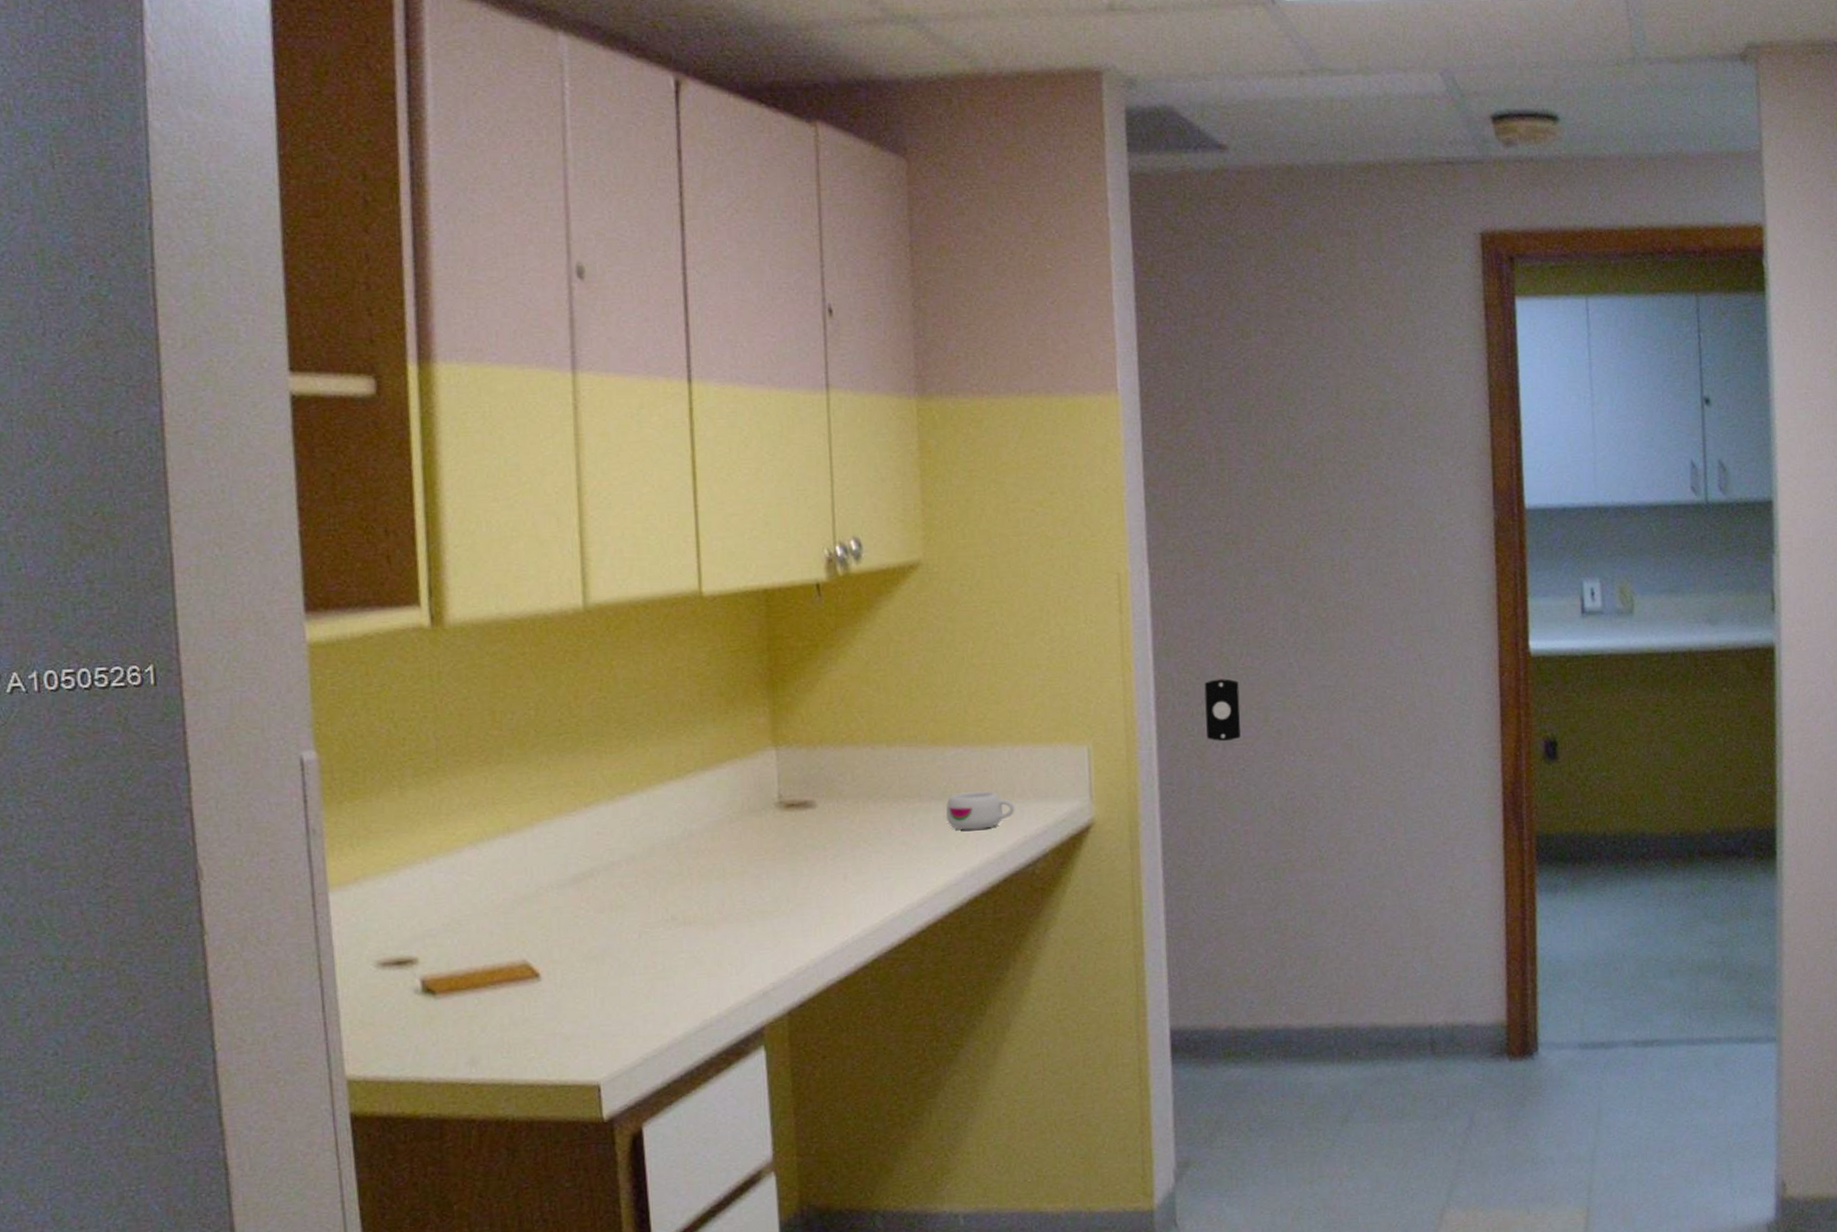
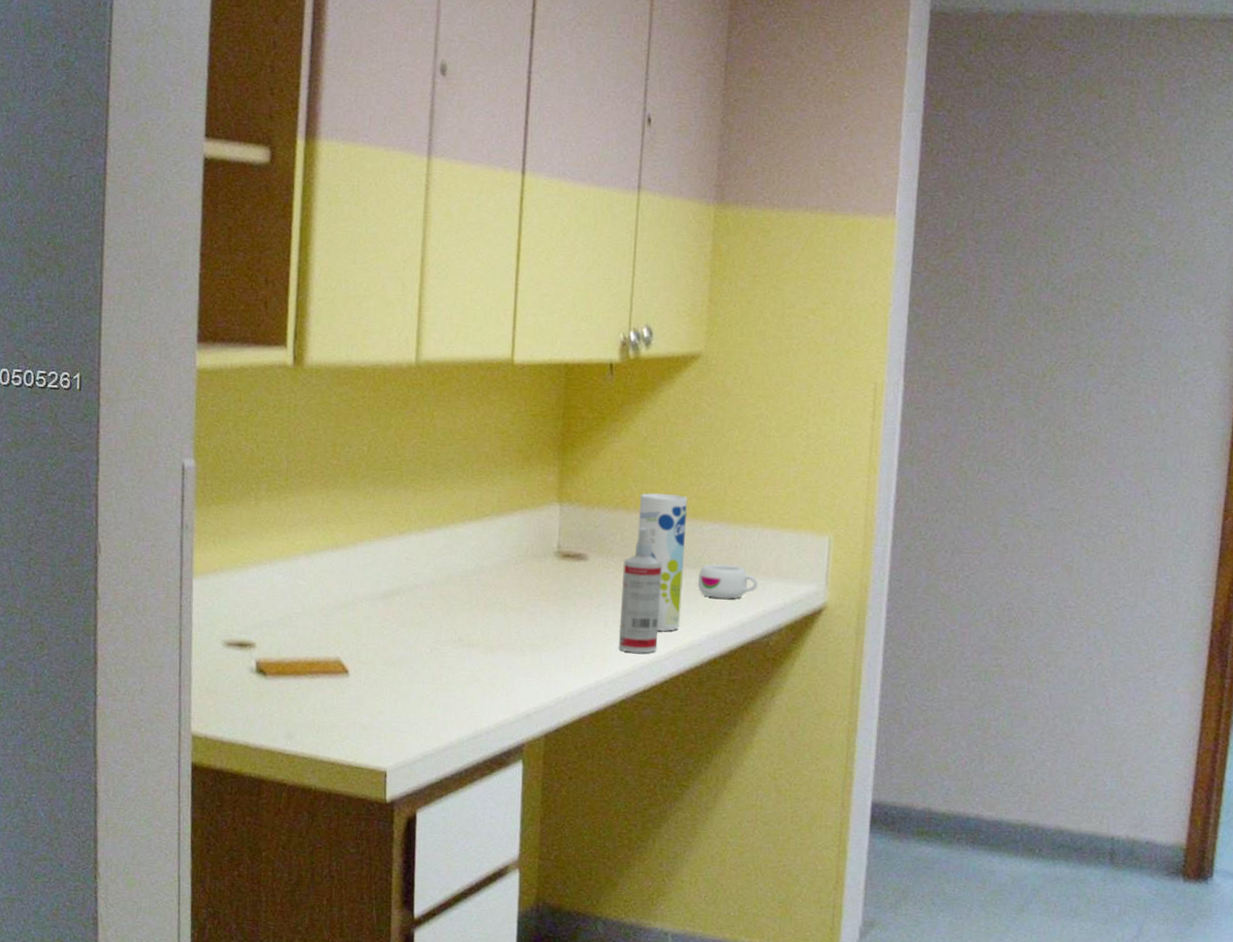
spray bottle: none [857,761,908,904] -> present [618,527,662,653]
canister: none [868,721,931,877] -> present [637,493,688,632]
light switch: present [1204,678,1241,742] -> none [937,490,973,549]

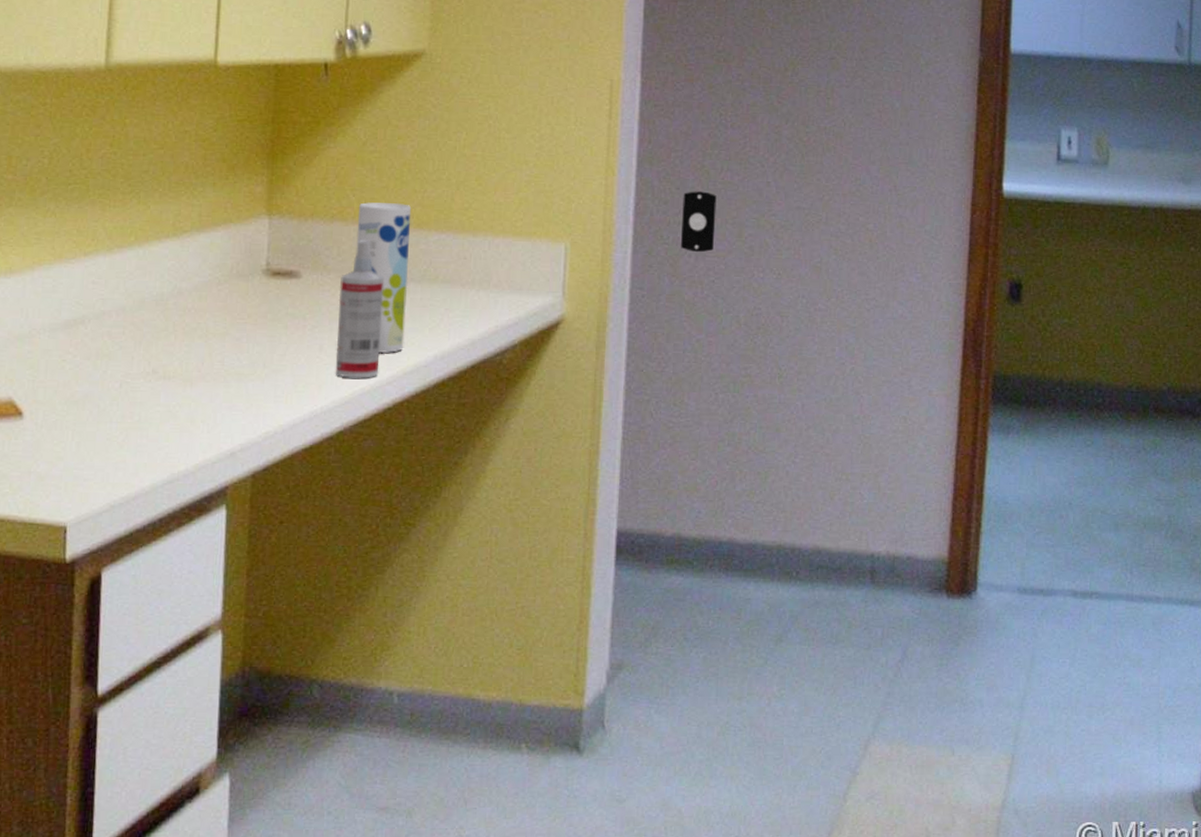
mug: present [697,563,758,599] -> none [422,276,490,315]
light switch: none [937,490,973,549] -> present [680,191,717,253]

